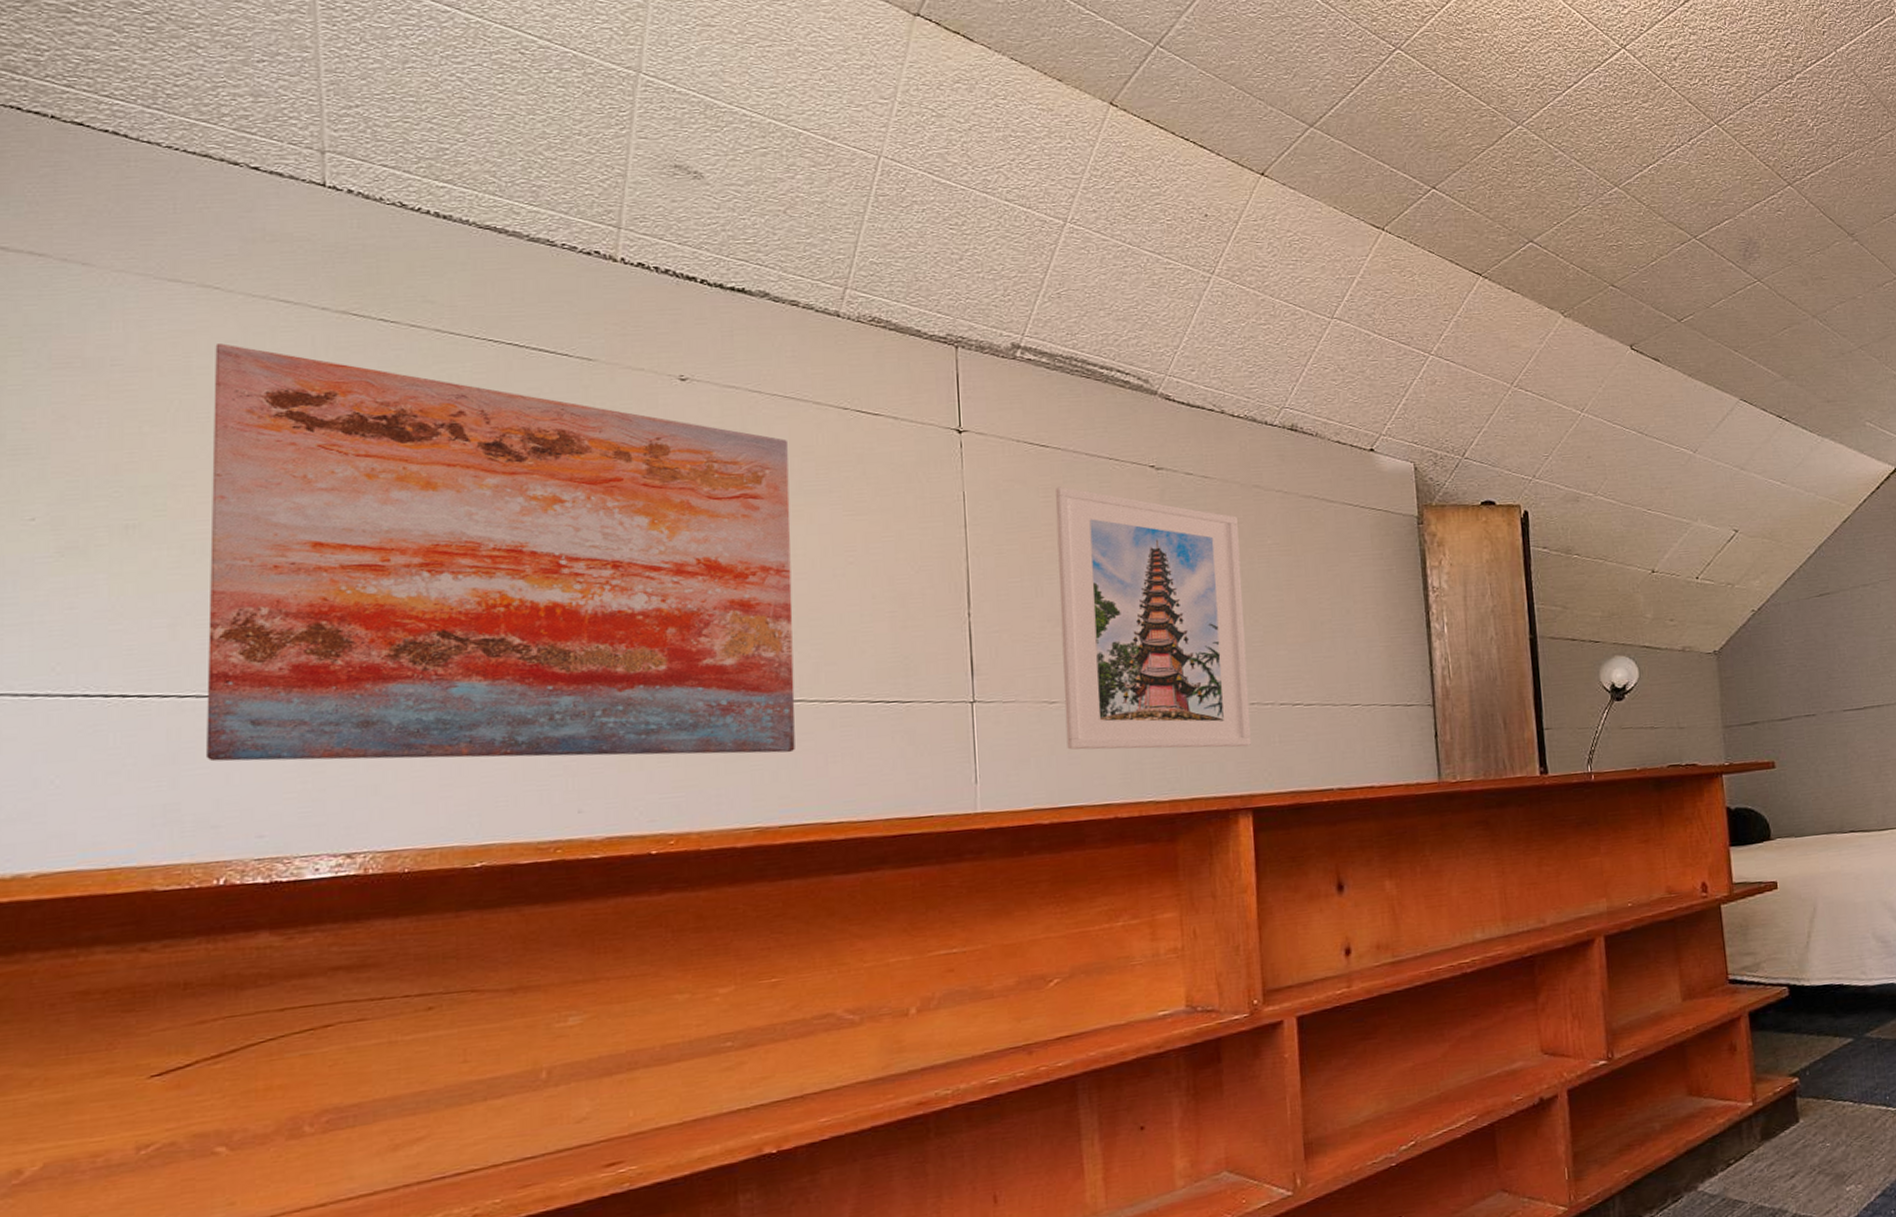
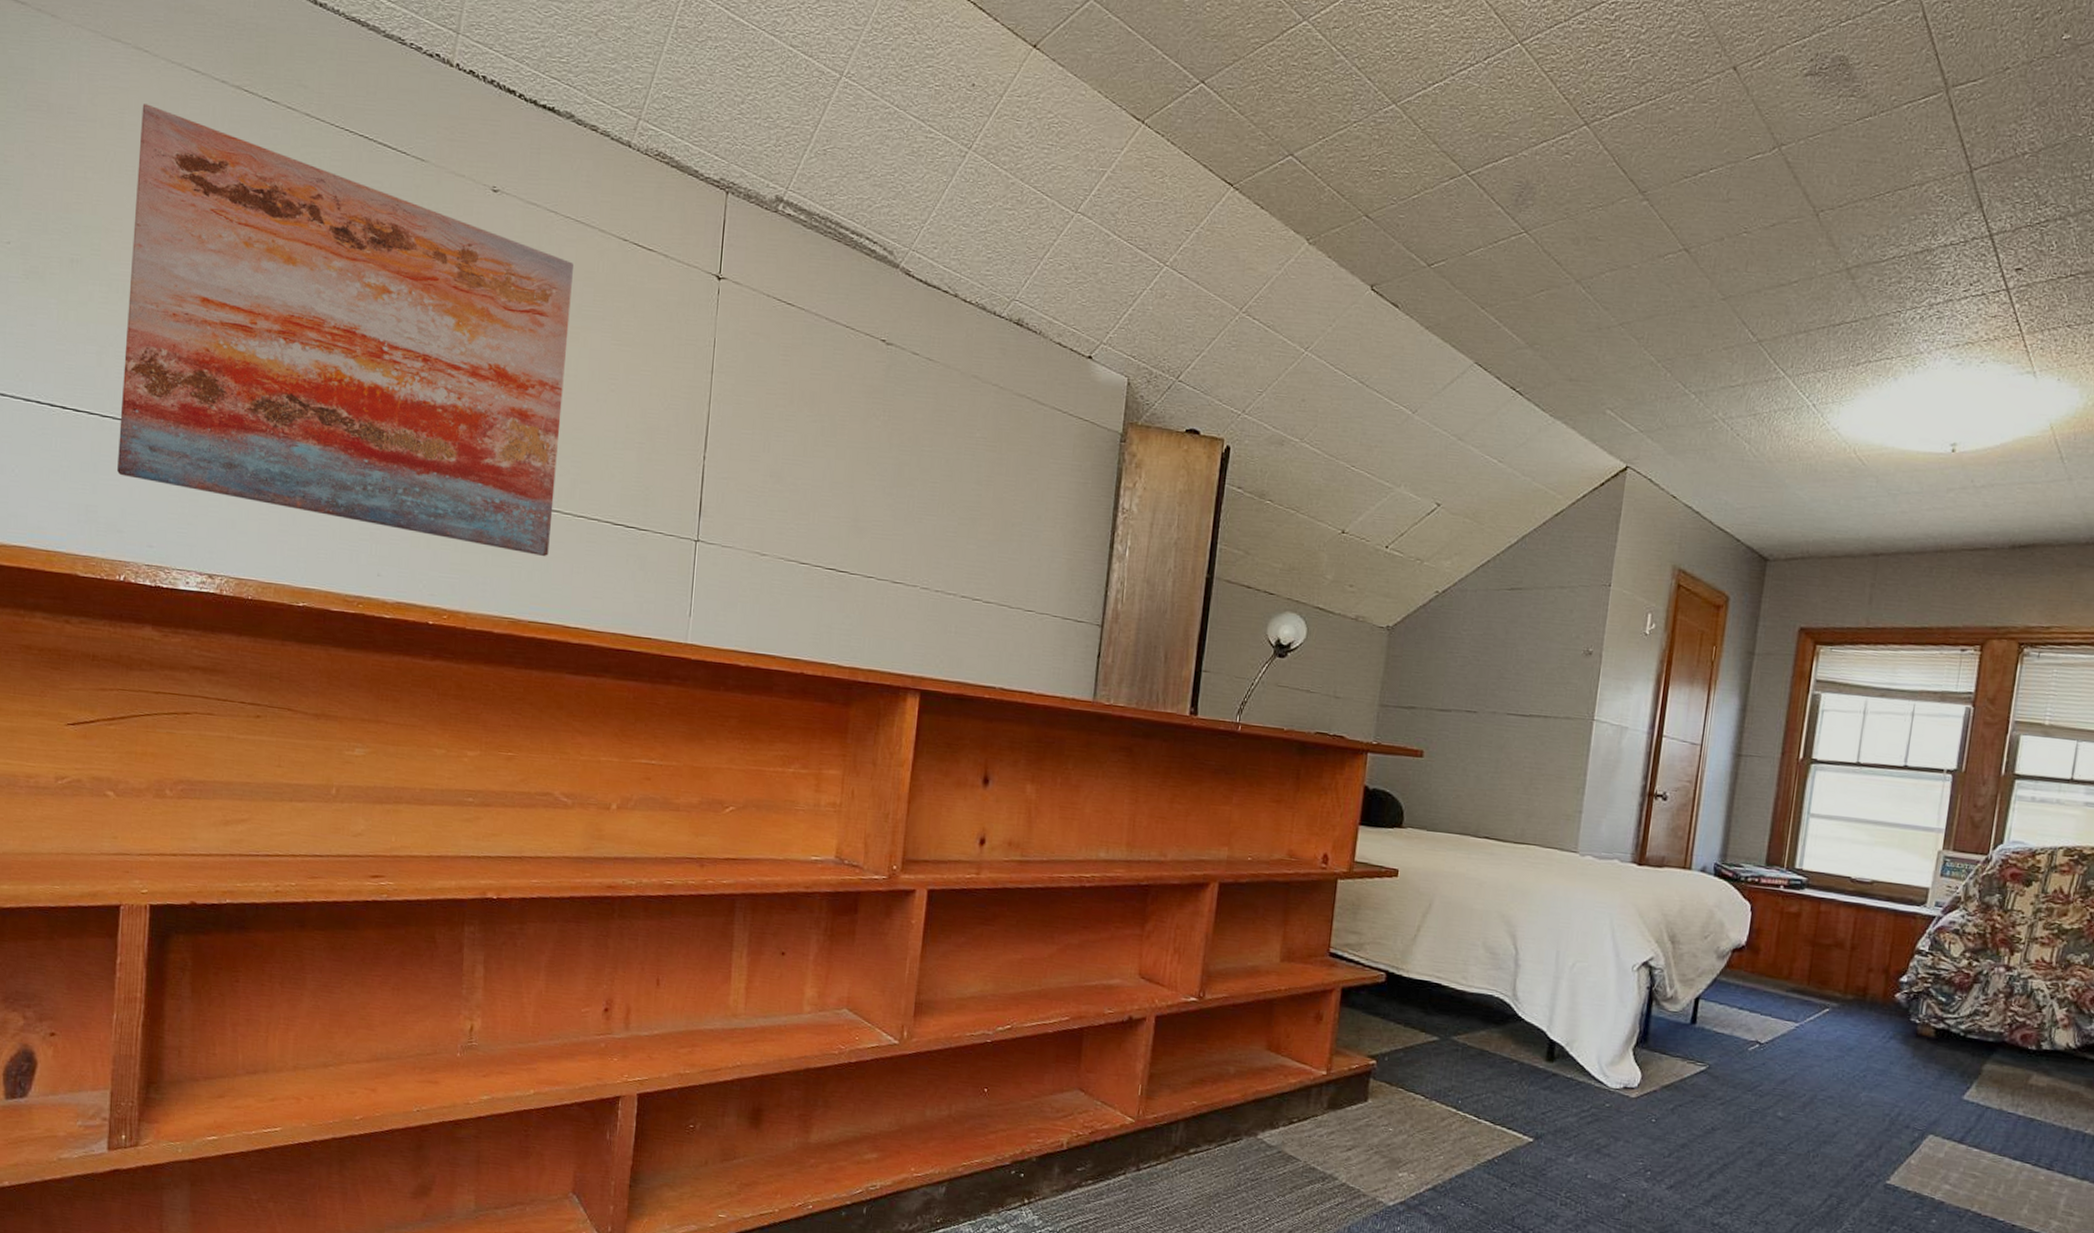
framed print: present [1055,486,1251,750] -> none [770,347,952,631]

